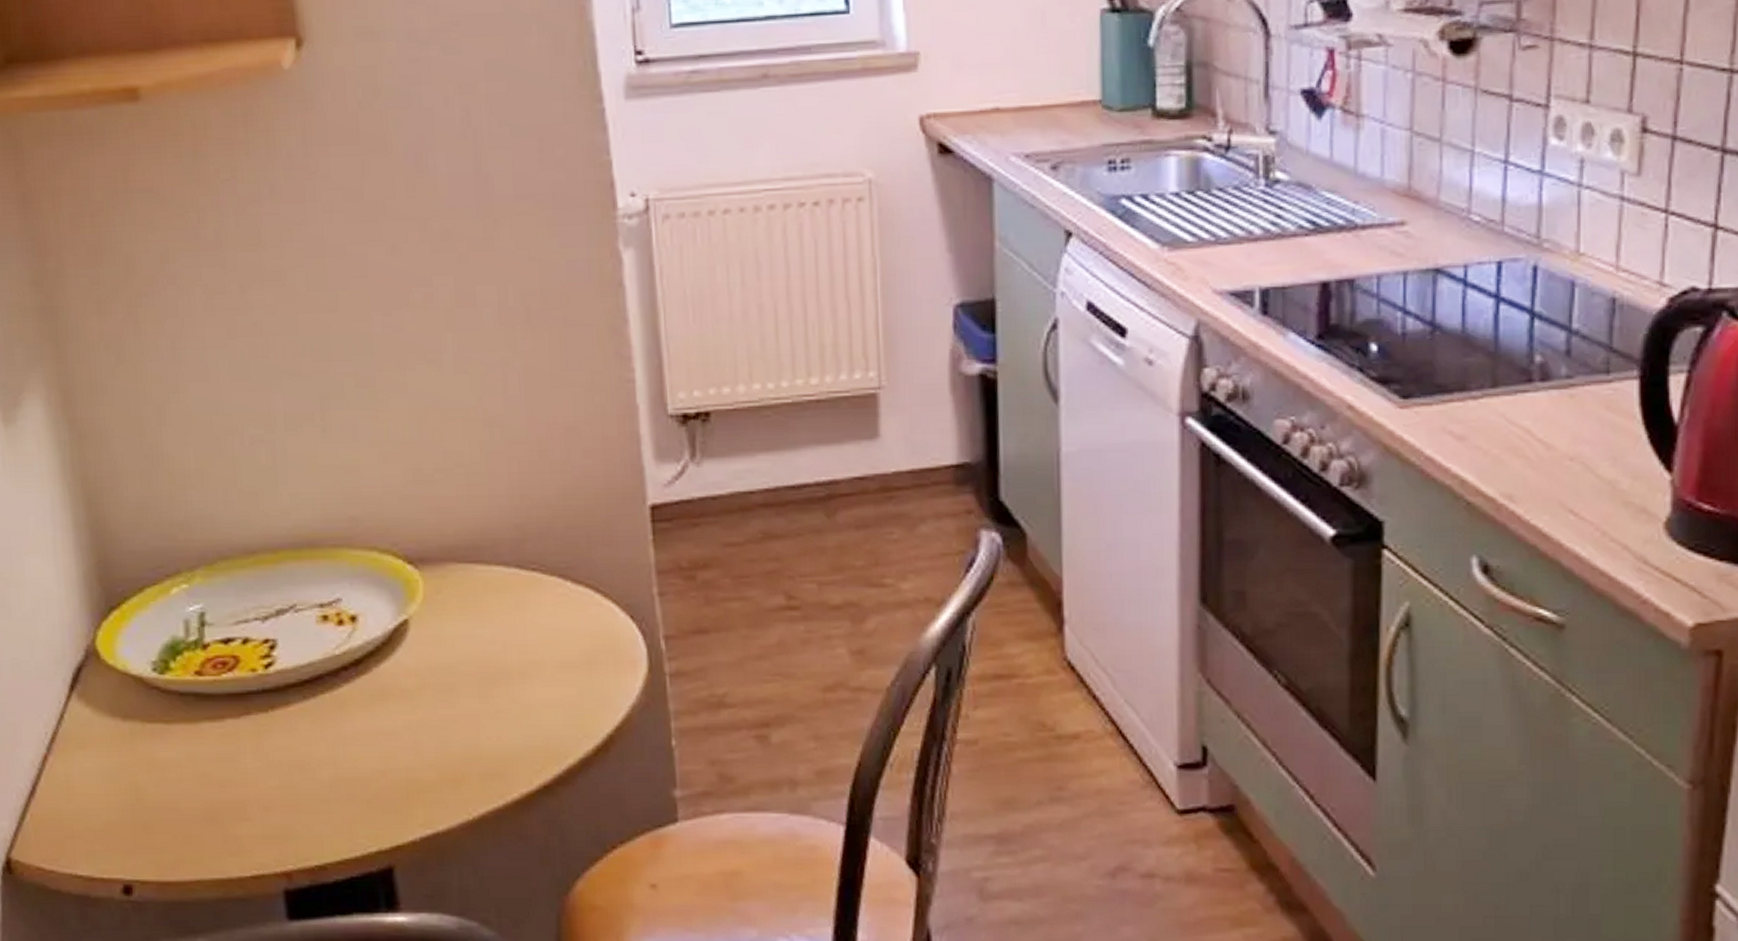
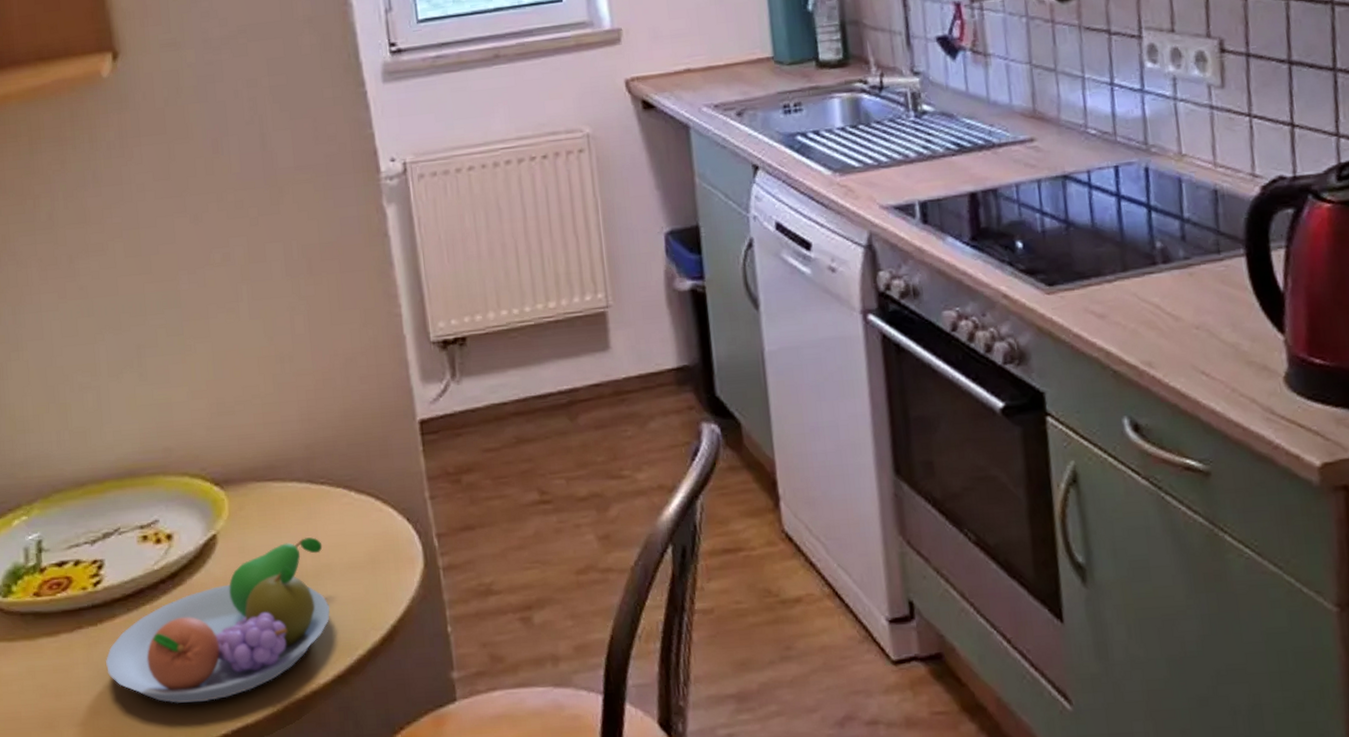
fruit bowl: none [278,630,538,804] -> present [106,537,330,704]

